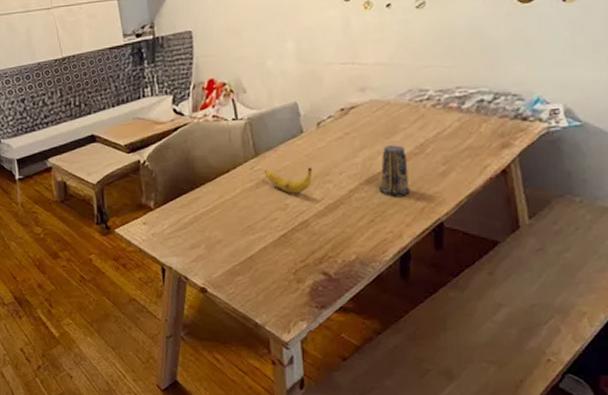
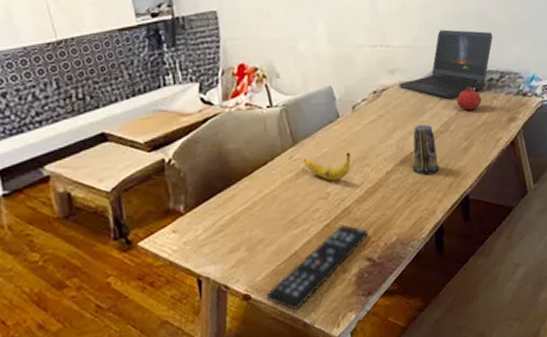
remote control: none [221,236,326,310] -> present [266,224,369,311]
laptop computer: none [369,46,488,119] -> present [399,29,493,99]
fruit: none [436,108,467,133] -> present [456,86,482,110]

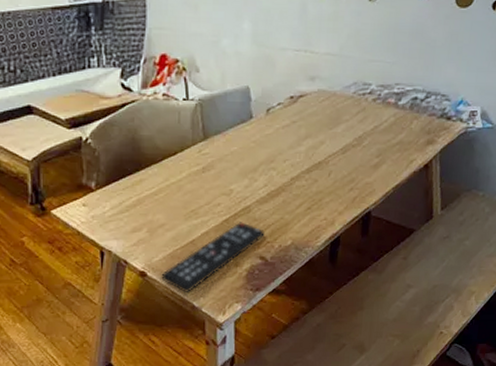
banana: present [303,152,351,181] -> none [211,153,259,180]
laptop computer: present [399,29,493,99] -> none [317,41,426,113]
candle: present [413,124,440,176] -> none [319,136,346,187]
fruit: present [456,86,482,110] -> none [374,103,402,127]

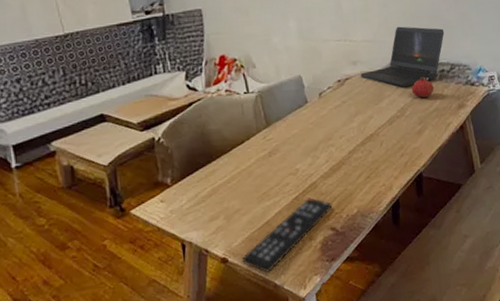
laptop computer: none [317,41,426,113] -> present [360,26,445,87]
fruit: none [374,103,402,127] -> present [411,77,434,98]

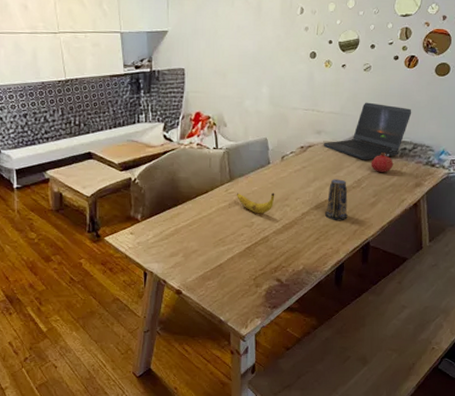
remote control: present [242,197,332,274] -> none [194,249,280,309]
banana: none [275,133,318,159] -> present [236,192,275,214]
candle: none [372,110,396,156] -> present [325,179,348,221]

